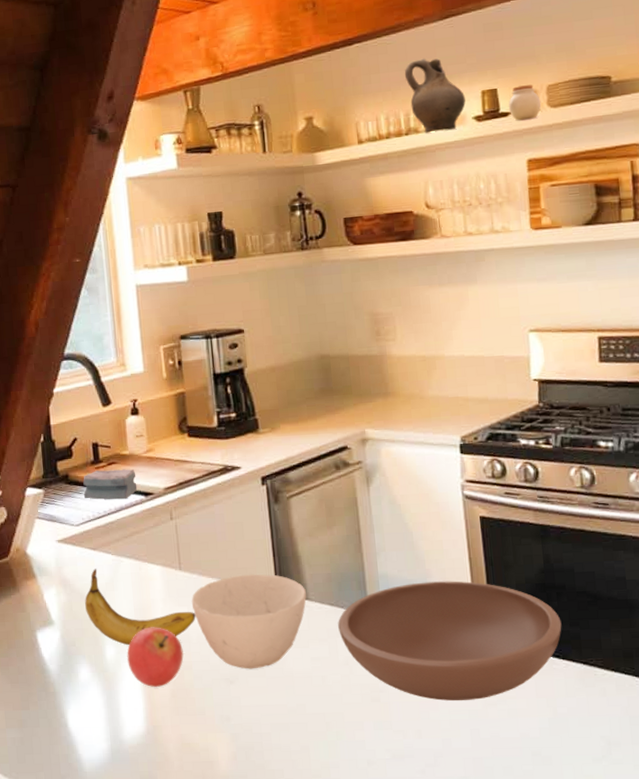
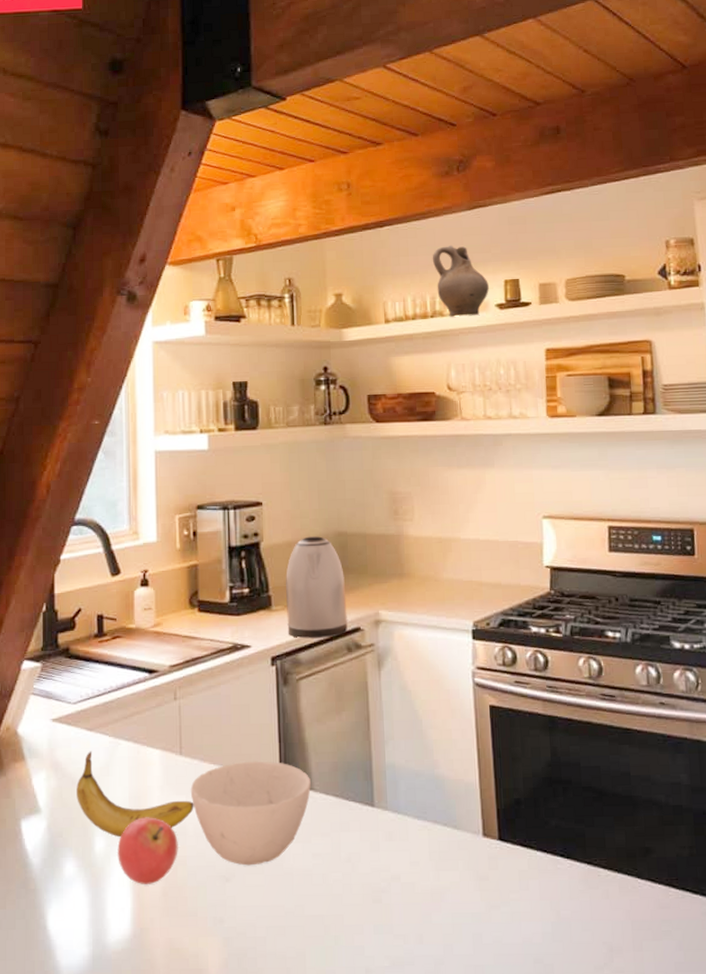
sponge: present [83,469,138,500] -> none [83,644,142,677]
kettle: none [271,360,335,459] -> present [286,536,348,639]
wooden bowl: present [338,581,562,701] -> none [342,773,567,902]
jar: present [508,85,542,121] -> none [529,277,560,311]

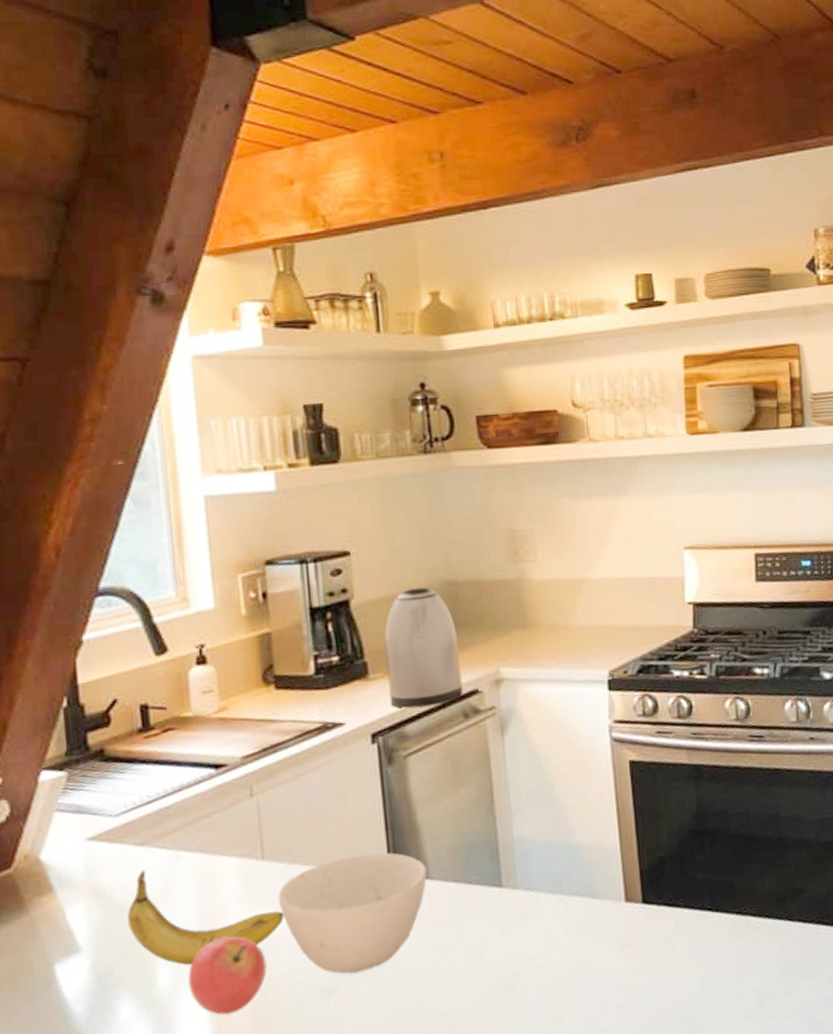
ceramic jug: present [432,245,489,317] -> none [548,231,618,320]

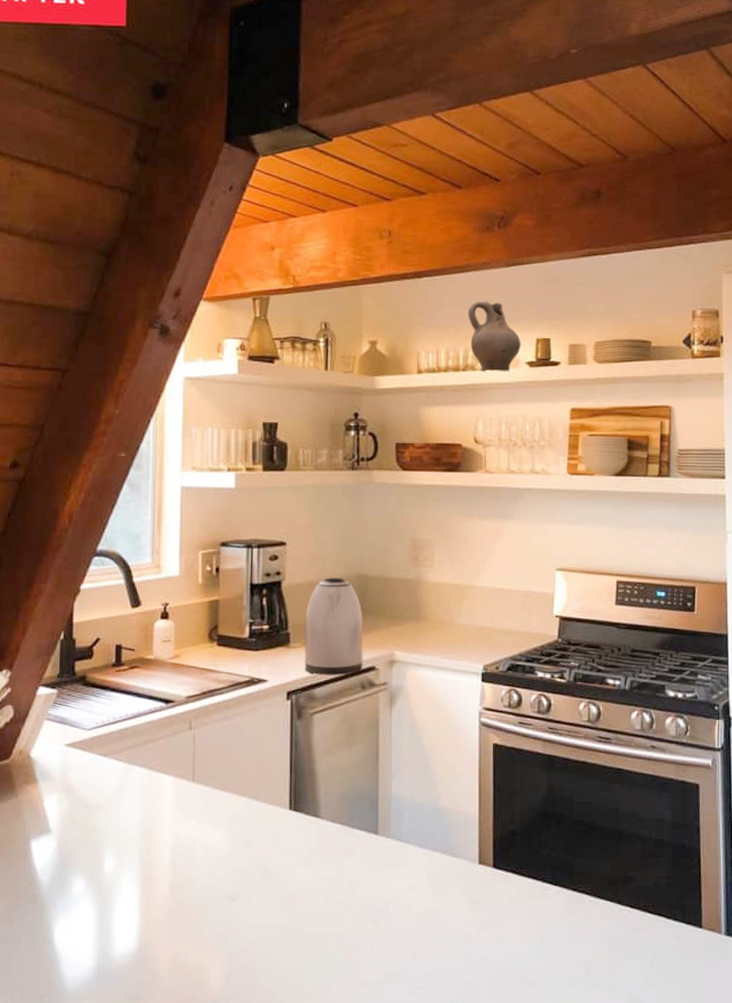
fruit: present [127,869,284,966] -> none [88,776,204,857]
fruit: present [188,936,267,1015] -> none [126,840,187,902]
bowl: present [277,852,427,974] -> none [201,789,319,887]
ceramic jug: none [548,231,618,320] -> present [467,300,521,372]

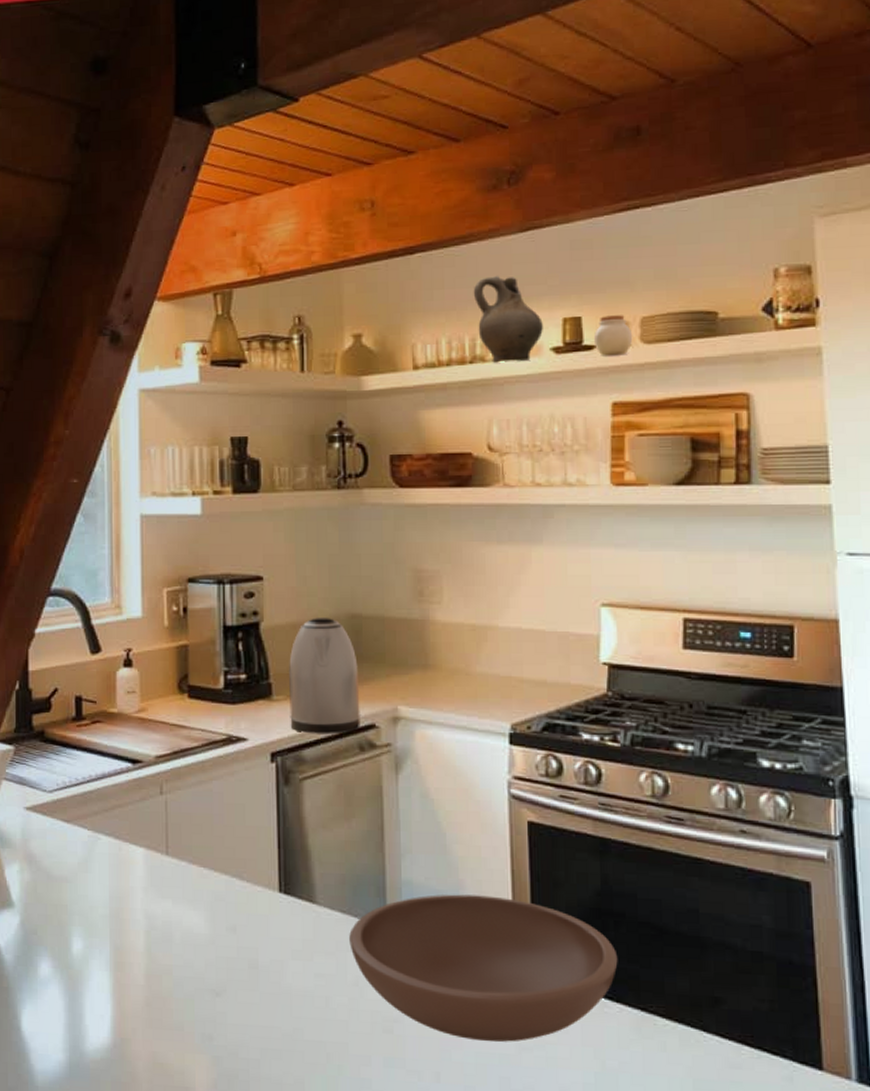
wooden bowl: none [347,805,558,923] -> present [349,894,618,1042]
jar: none [558,339,588,371] -> present [593,315,633,356]

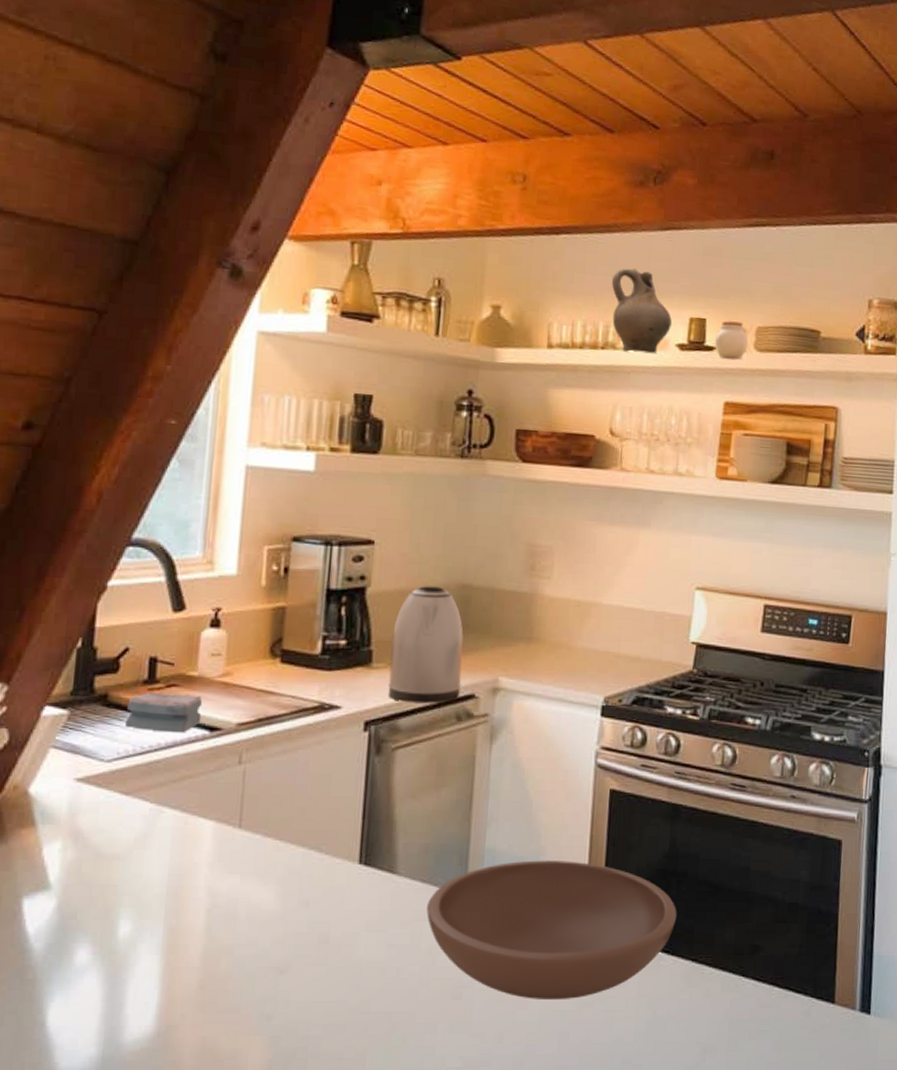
sponge: none [60,729,124,766] -> present [124,693,203,733]

